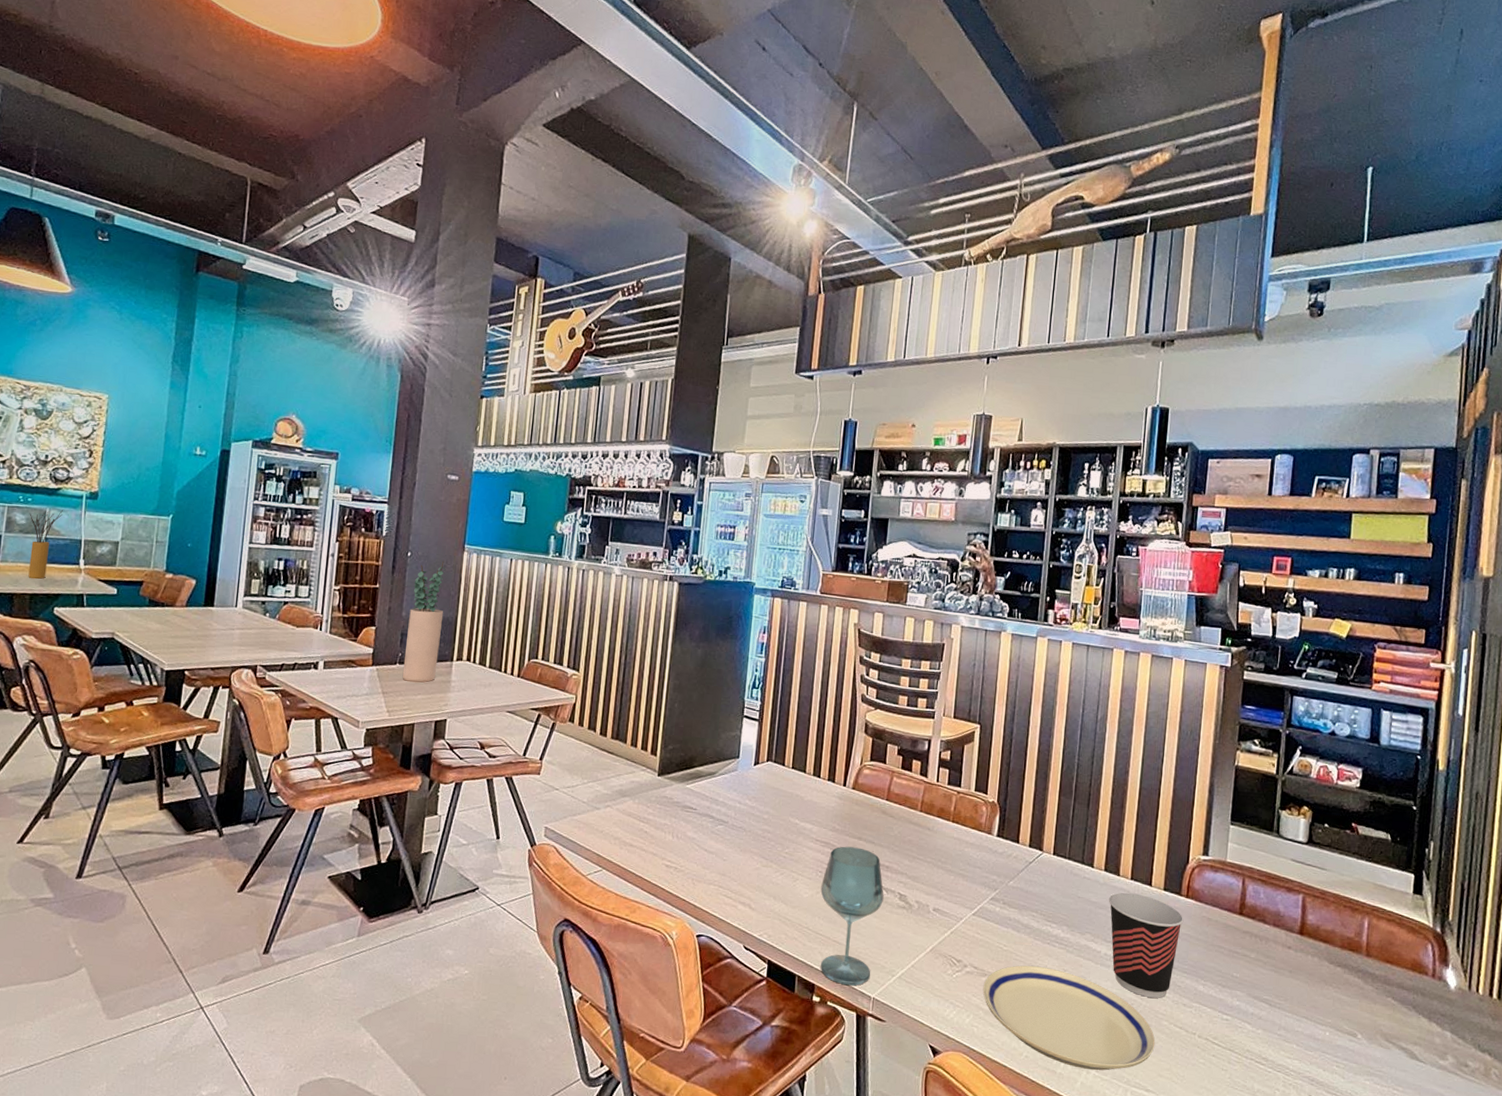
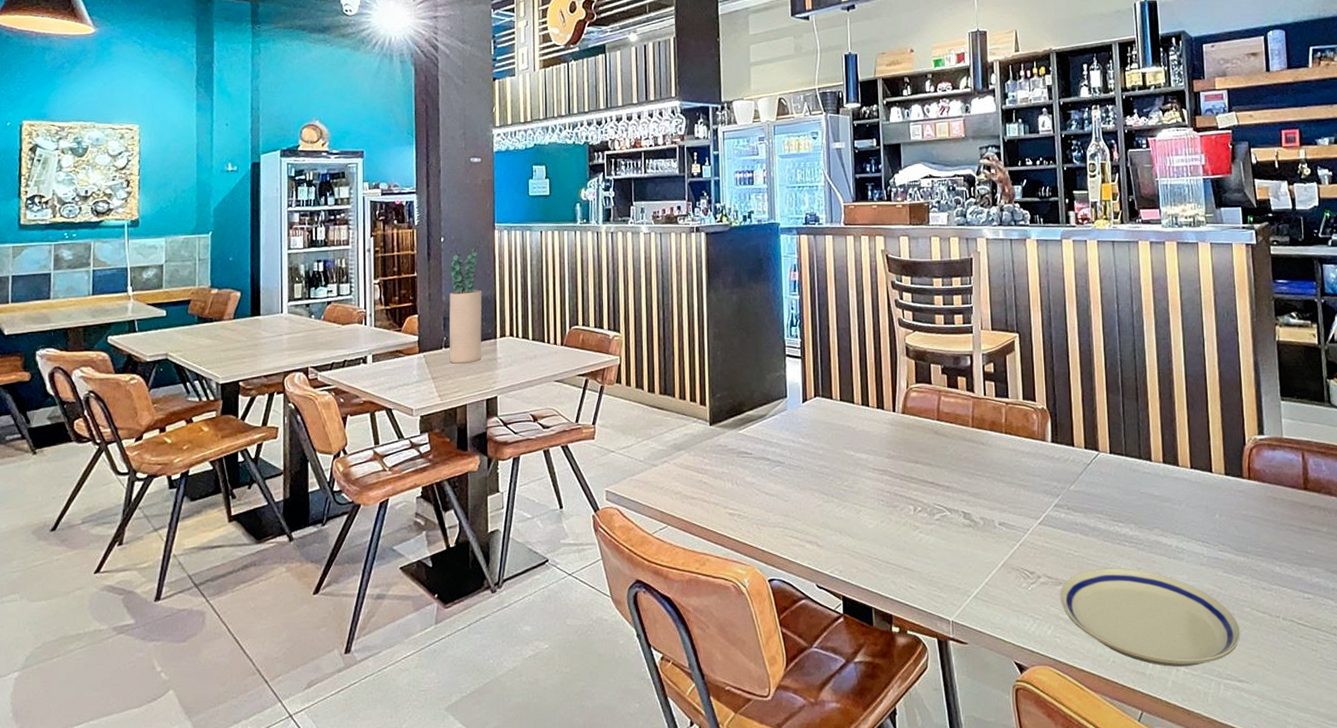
vase: present [28,510,63,580] -> none [75,241,107,312]
wine glass: present [820,846,884,986] -> none [884,471,948,612]
cup: present [1108,892,1184,998] -> none [1171,482,1250,585]

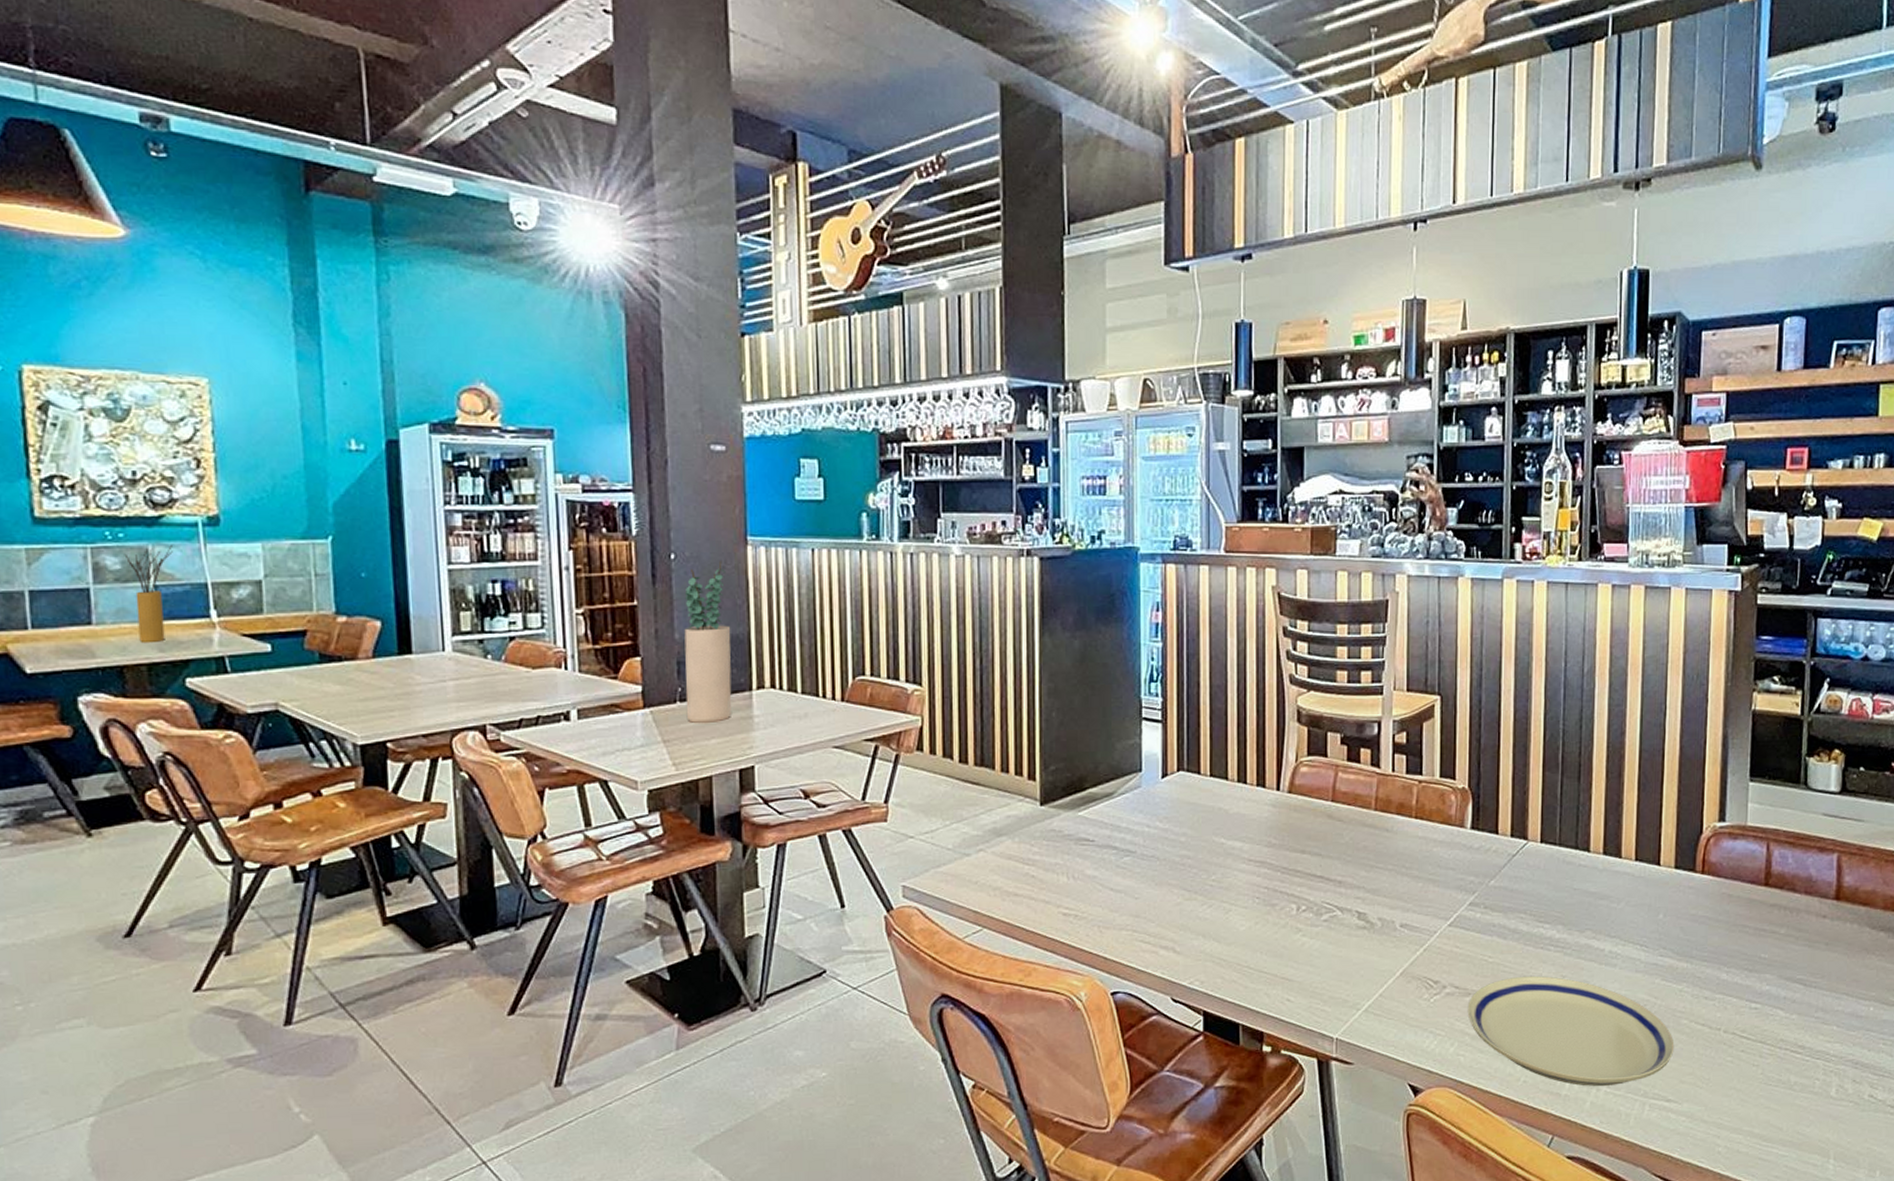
vase: none [75,241,107,312] -> present [124,545,173,644]

